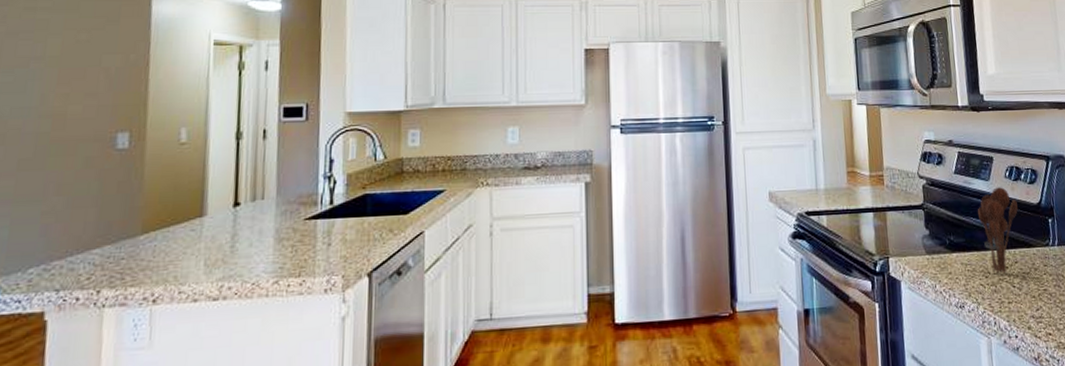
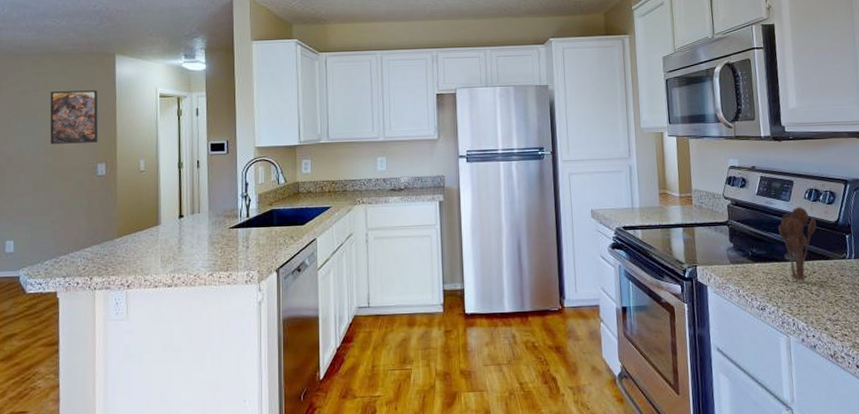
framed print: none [47,33,124,106] -> present [50,90,99,144]

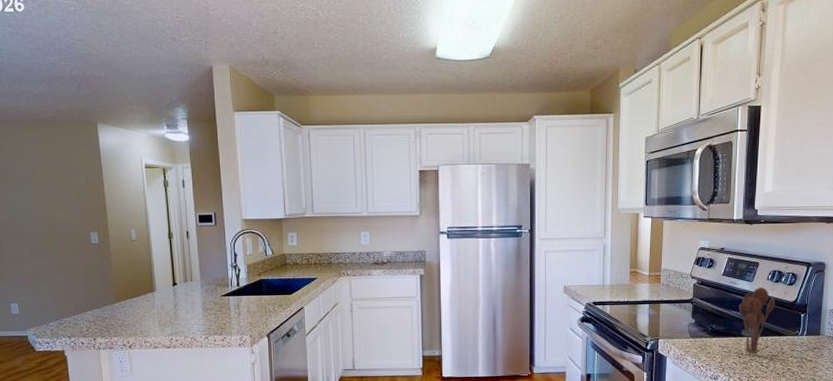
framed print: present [50,90,99,144] -> none [36,159,89,213]

